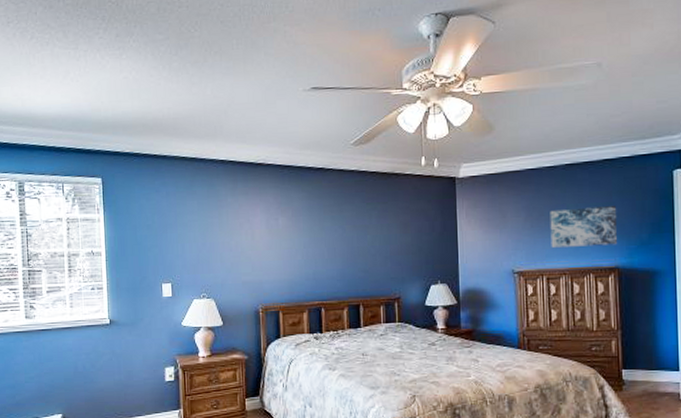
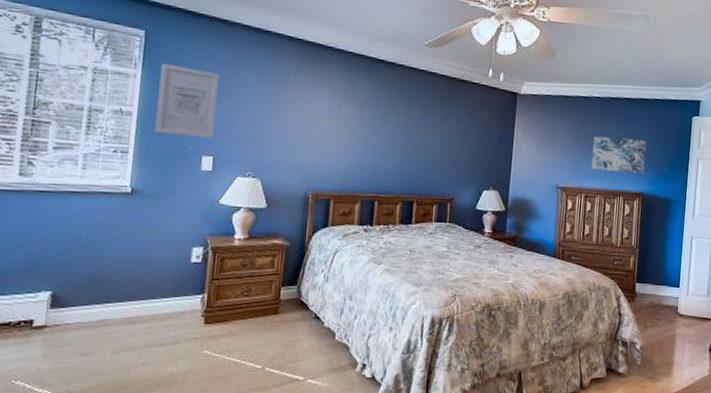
wall art: none [118,204,169,268] -> present [155,63,219,138]

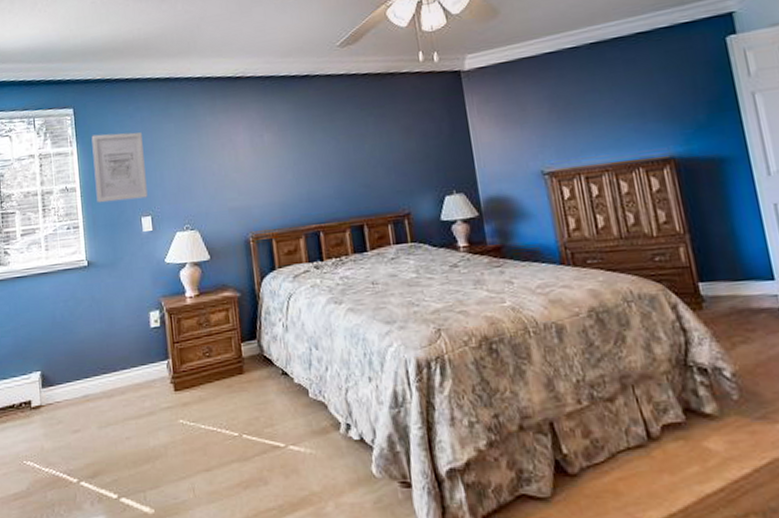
wall art: present [591,136,646,174] -> none [578,85,668,141]

